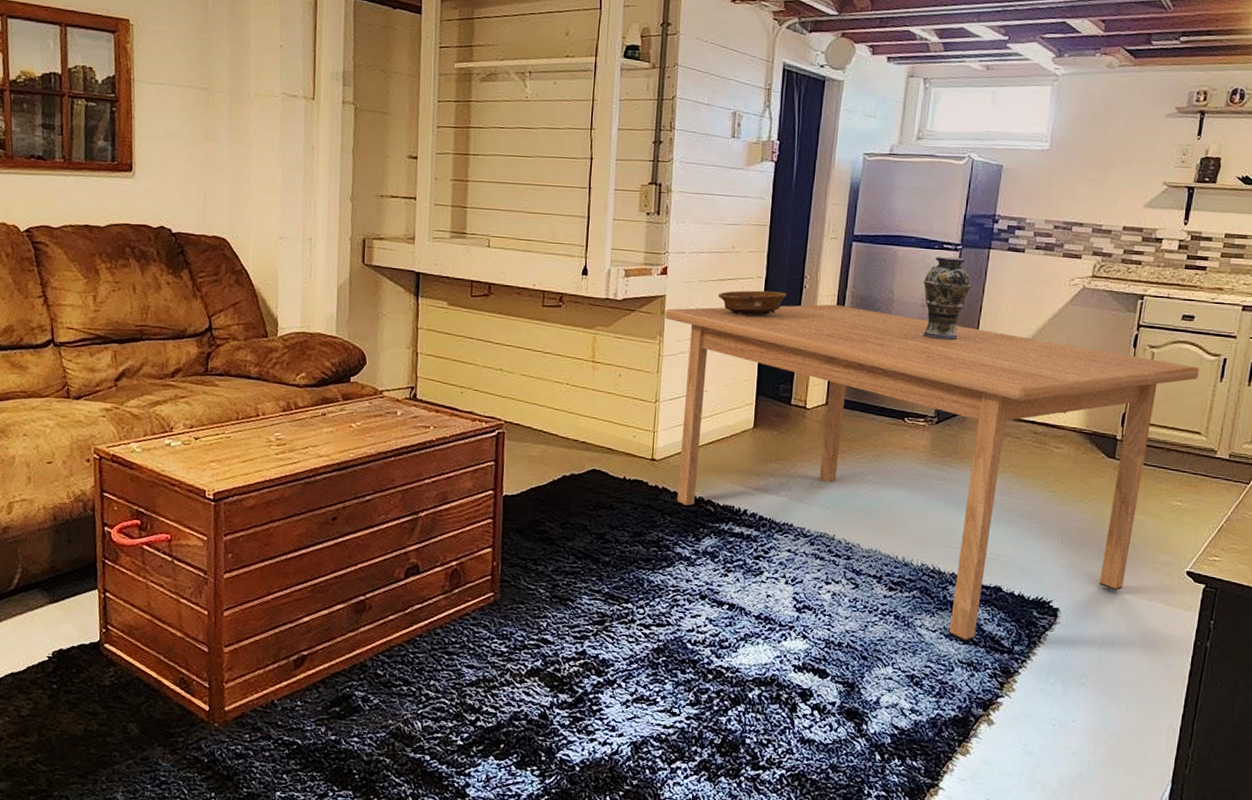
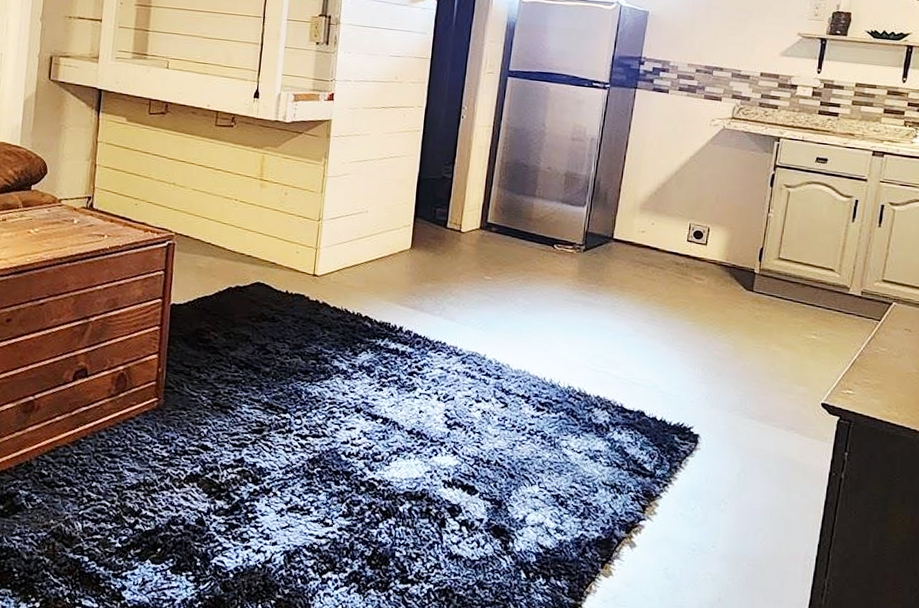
table: present [665,304,1199,642] -> none [330,132,832,464]
decorative bowl: present [718,290,787,317] -> none [380,118,445,144]
vase: present [923,256,972,341] -> none [572,93,619,173]

